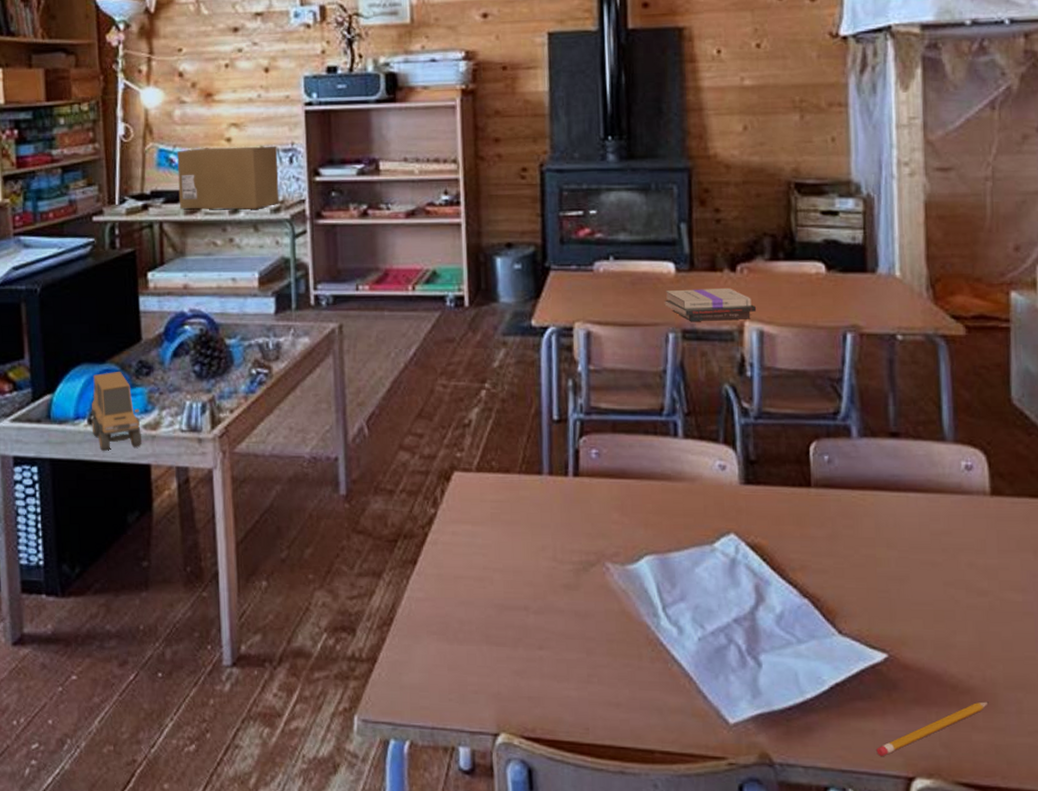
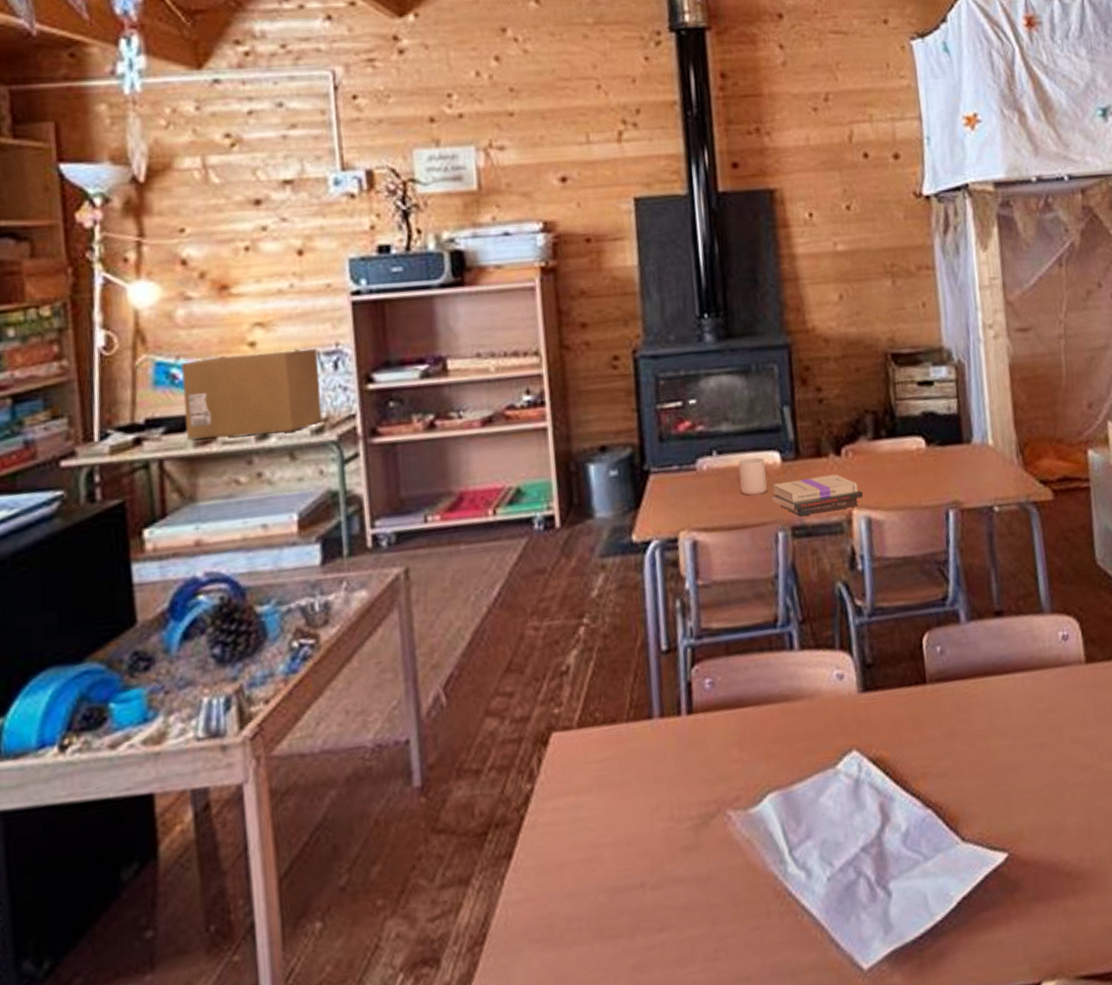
toy car: present [91,371,141,452] -> none [63,670,140,788]
cup: none [633,265,661,300] -> present [738,457,768,497]
pencil: present [876,701,989,756] -> none [1004,882,1099,967]

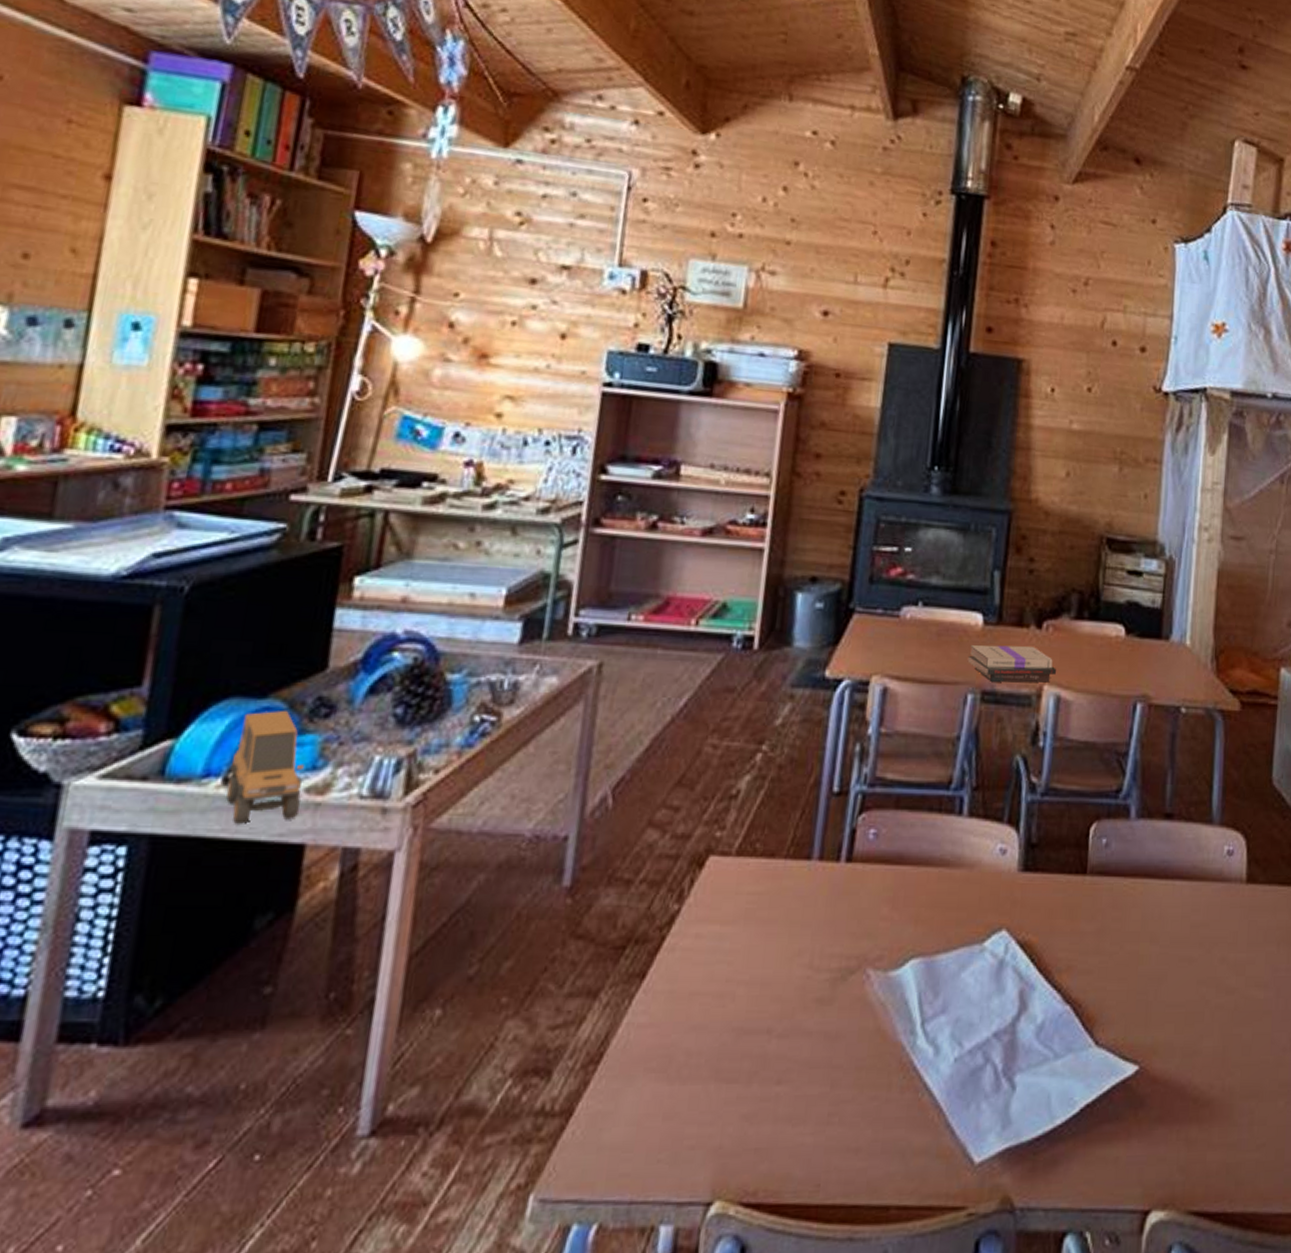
toy car: none [63,670,140,788] -> present [226,709,304,825]
box: present [181,348,323,440] -> none [416,420,560,507]
cup: present [738,457,768,497] -> none [938,614,968,654]

